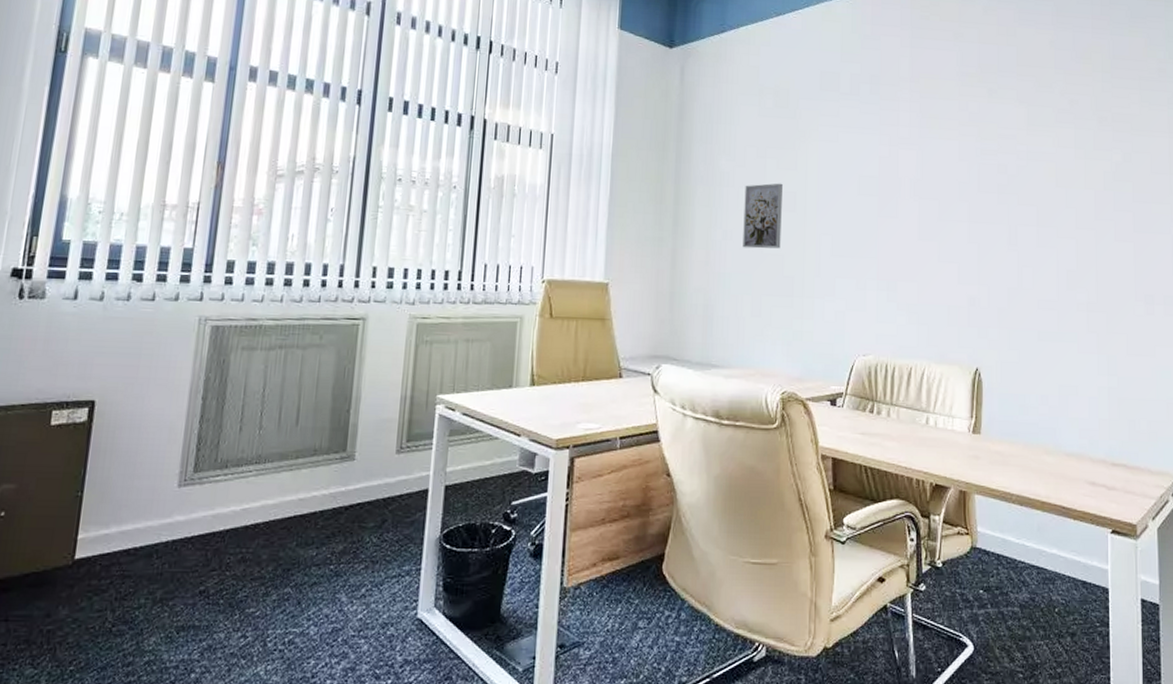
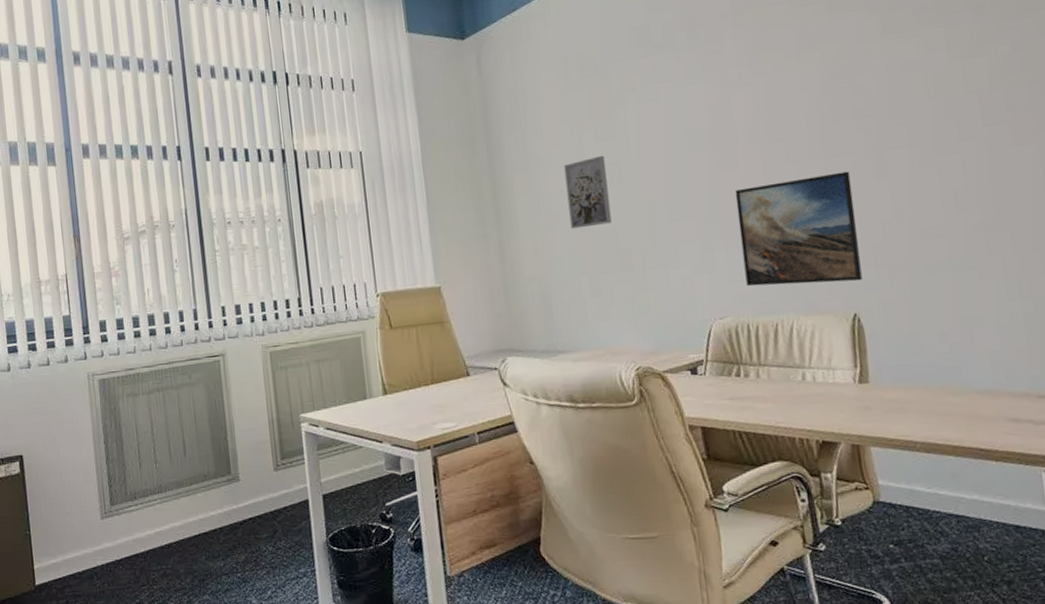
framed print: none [890,237,988,339] -> present [735,171,862,287]

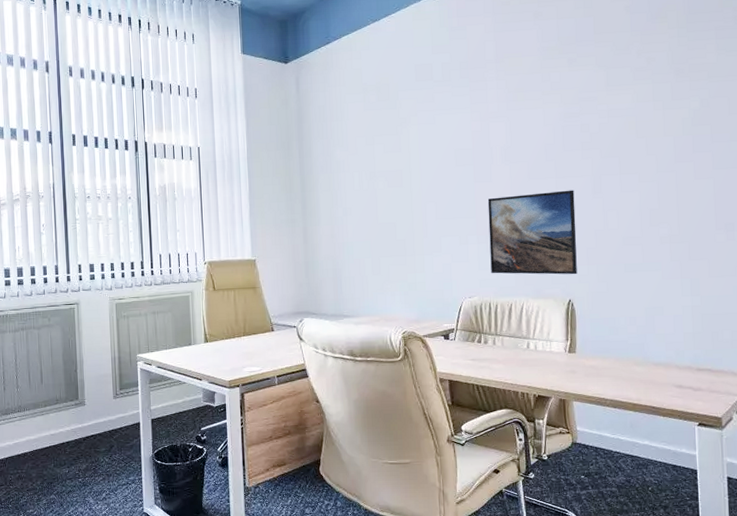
wall art: present [563,155,612,229] -> none [358,164,392,221]

